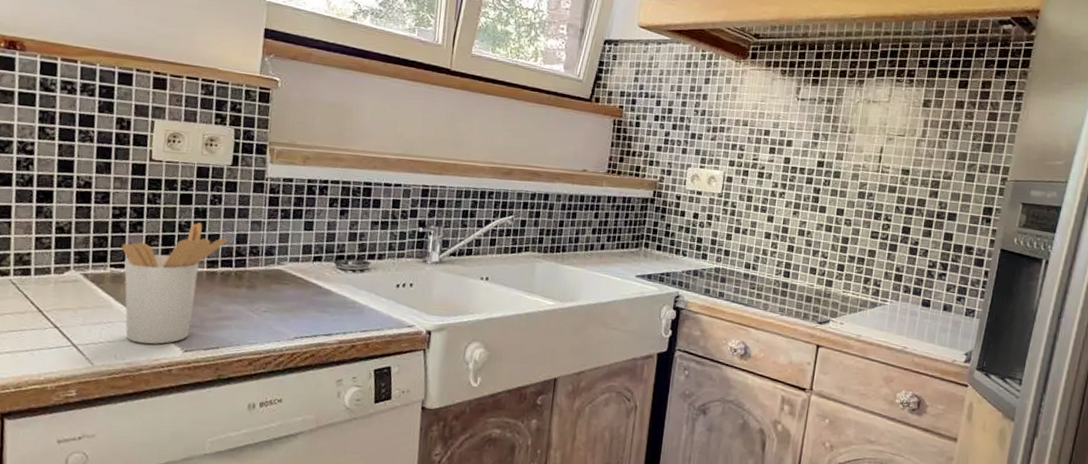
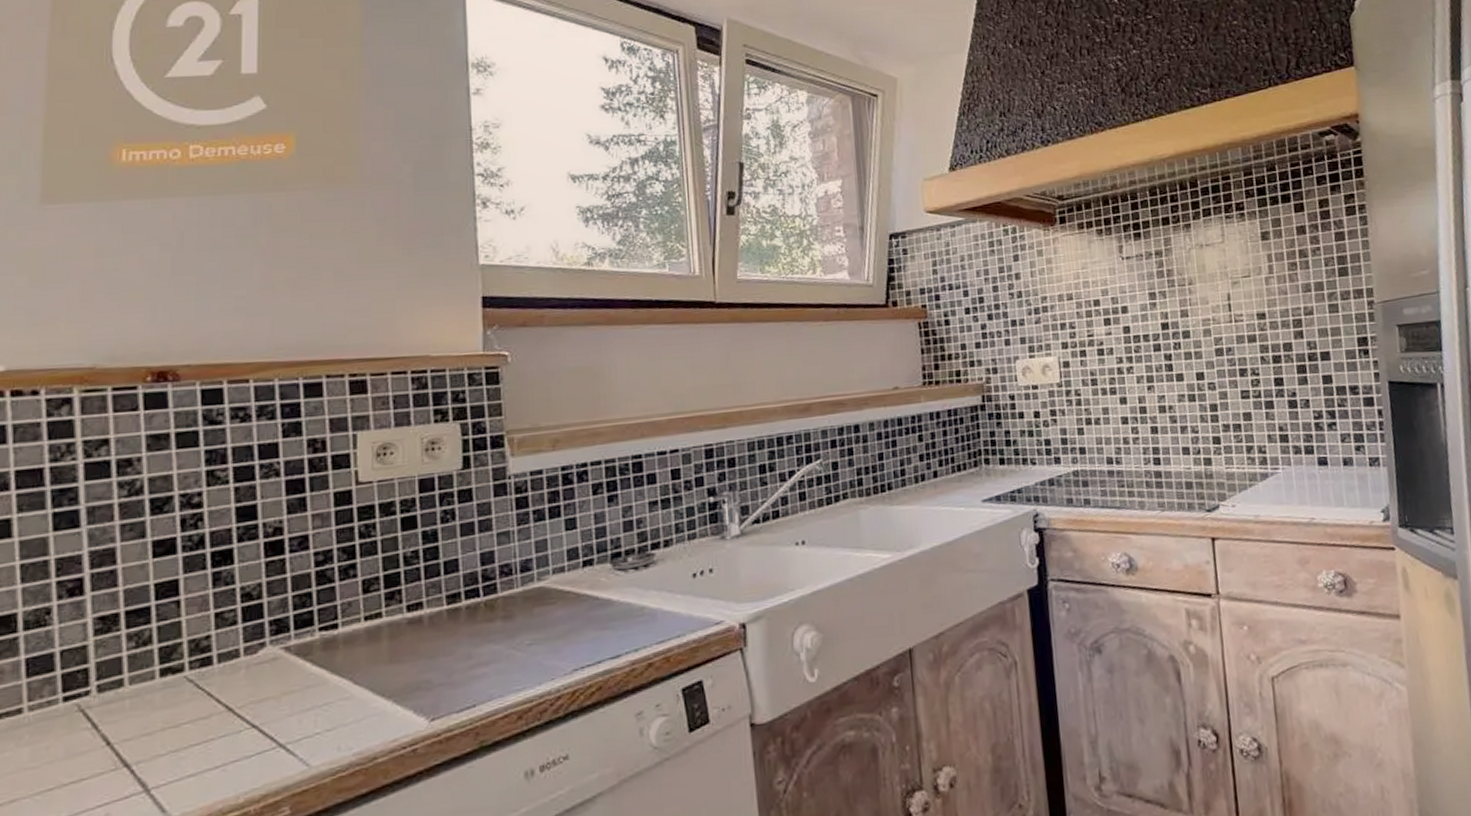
utensil holder: present [121,222,228,345] -> none [331,549,470,724]

